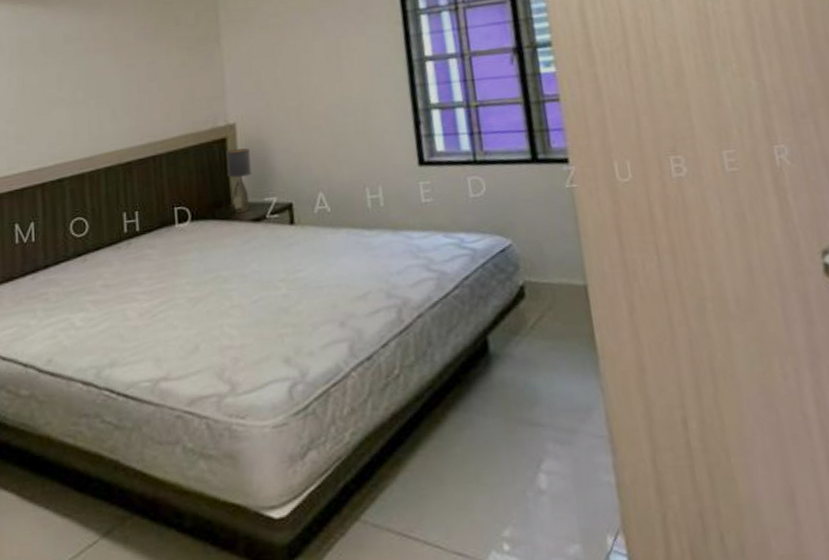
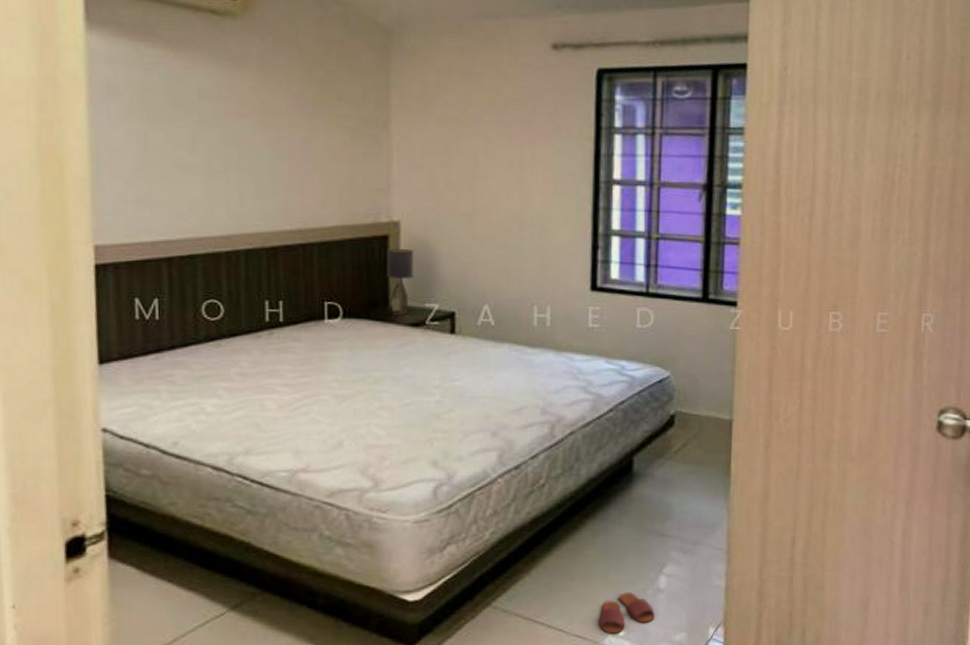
slippers: none [477,495,541,549] -> present [598,591,655,634]

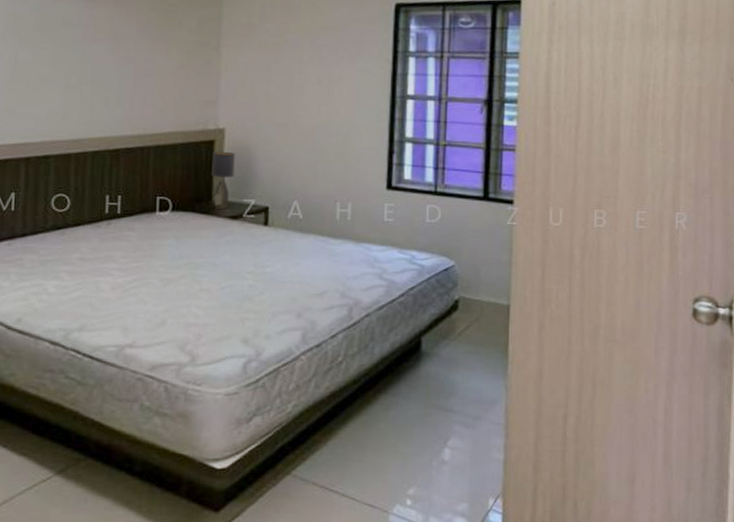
slippers: present [598,591,655,634] -> none [388,462,440,503]

